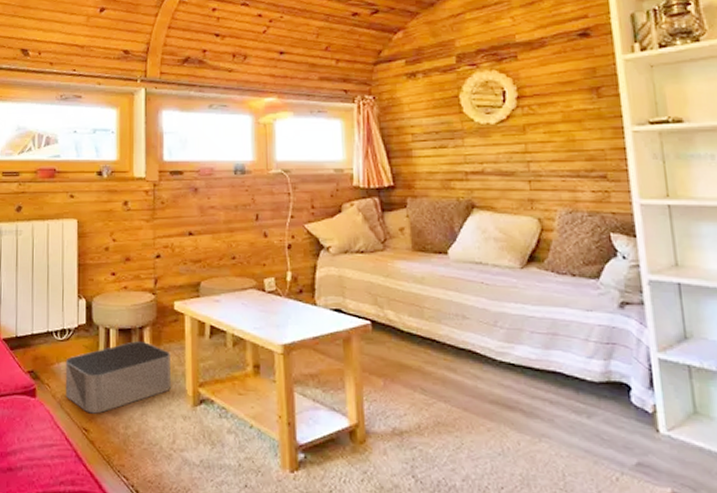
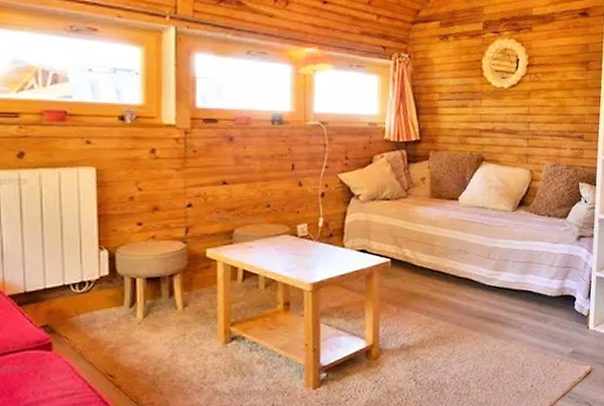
storage bin: present [65,341,171,414] -> none [86,289,202,360]

